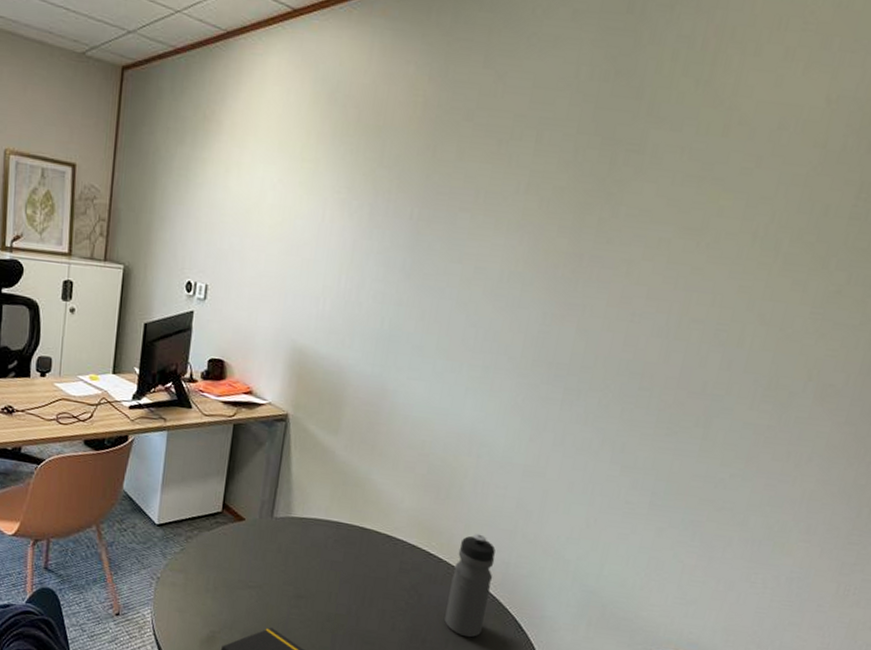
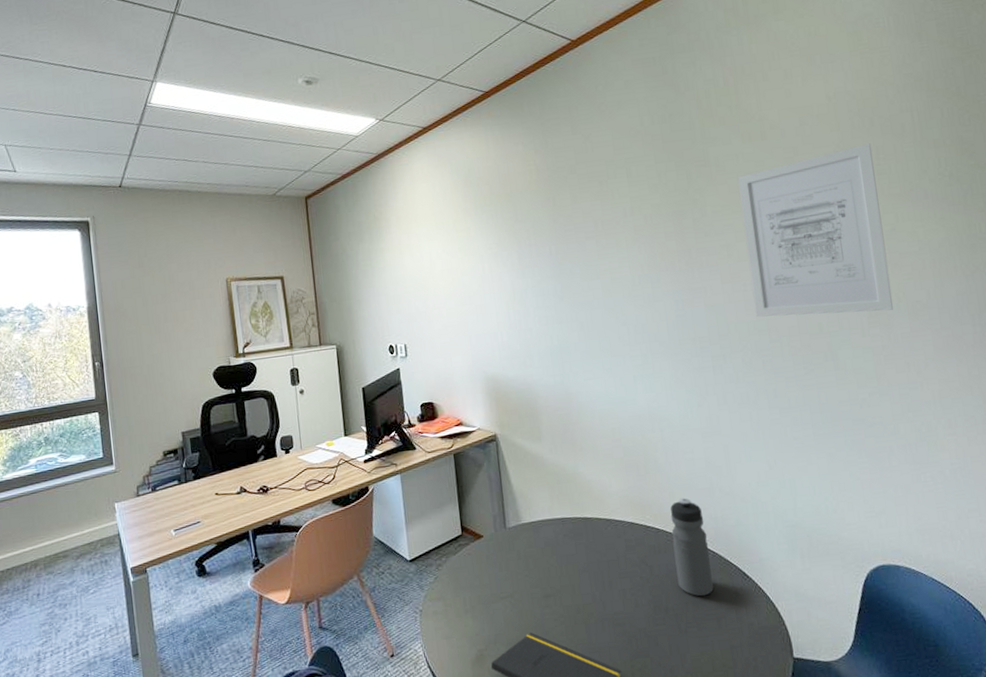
wall art: none [633,174,858,388] -> present [738,143,893,318]

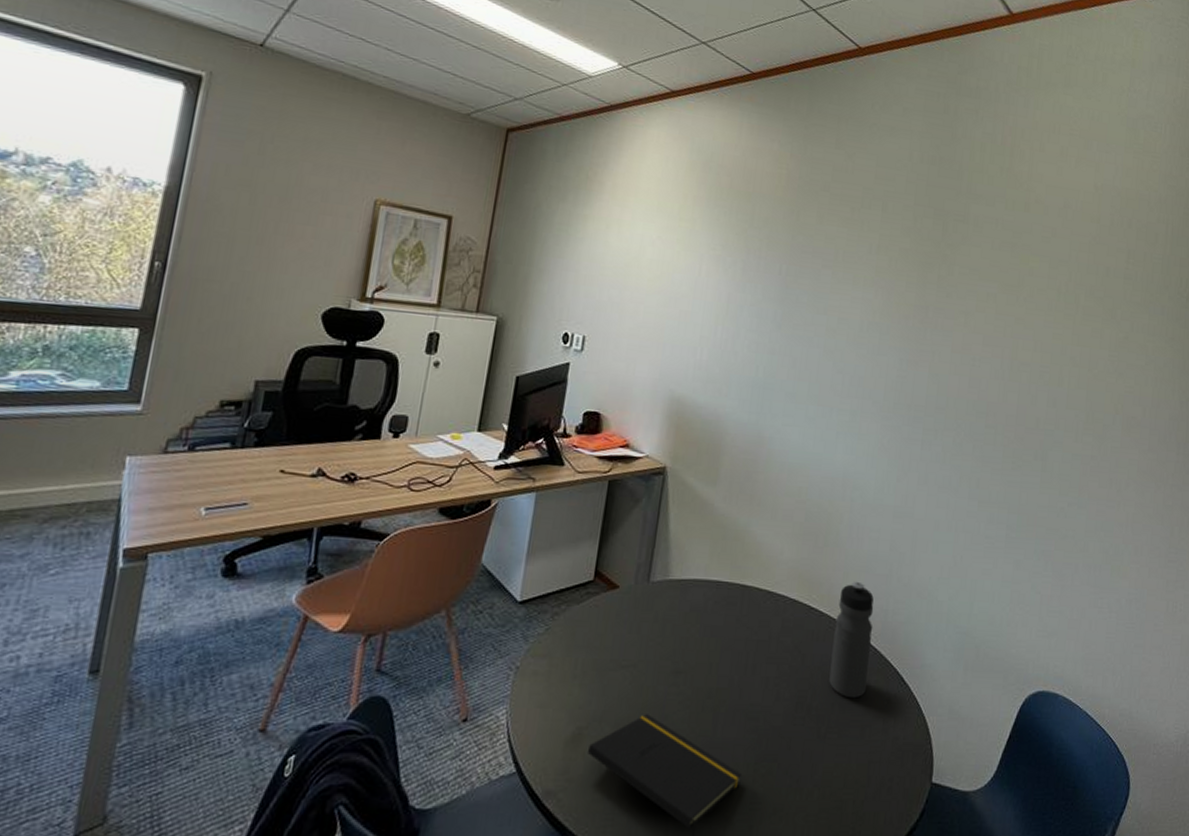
wall art: present [738,143,893,318] -> none [977,243,1125,421]

